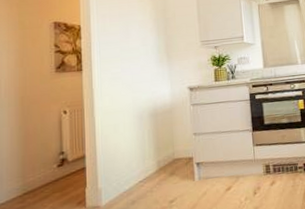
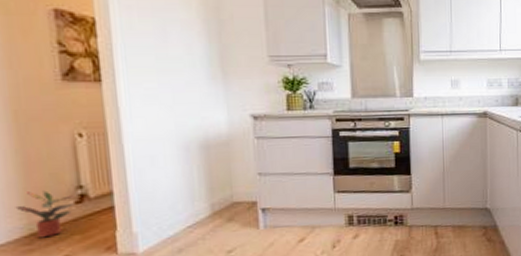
potted plant: none [15,157,57,197] -> present [15,190,75,238]

